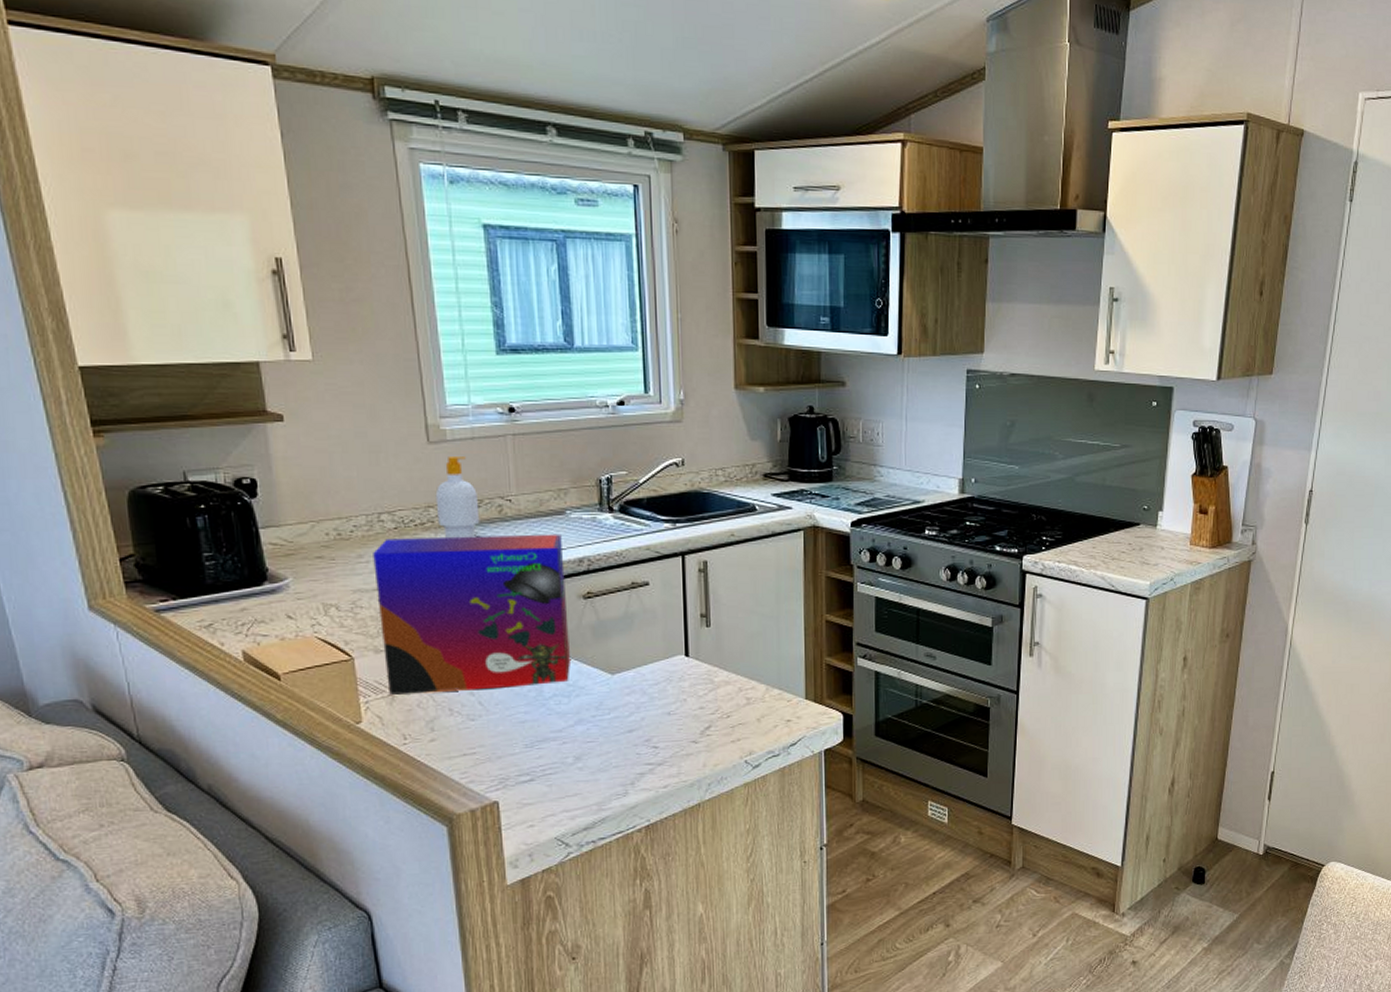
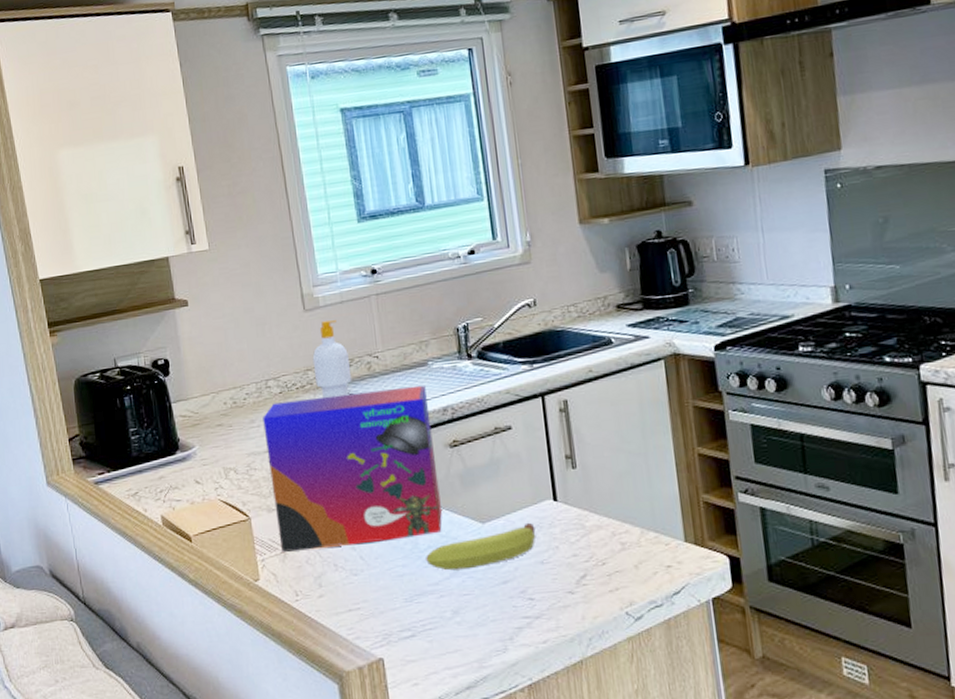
fruit: none [549,675,665,719] -> present [425,522,536,571]

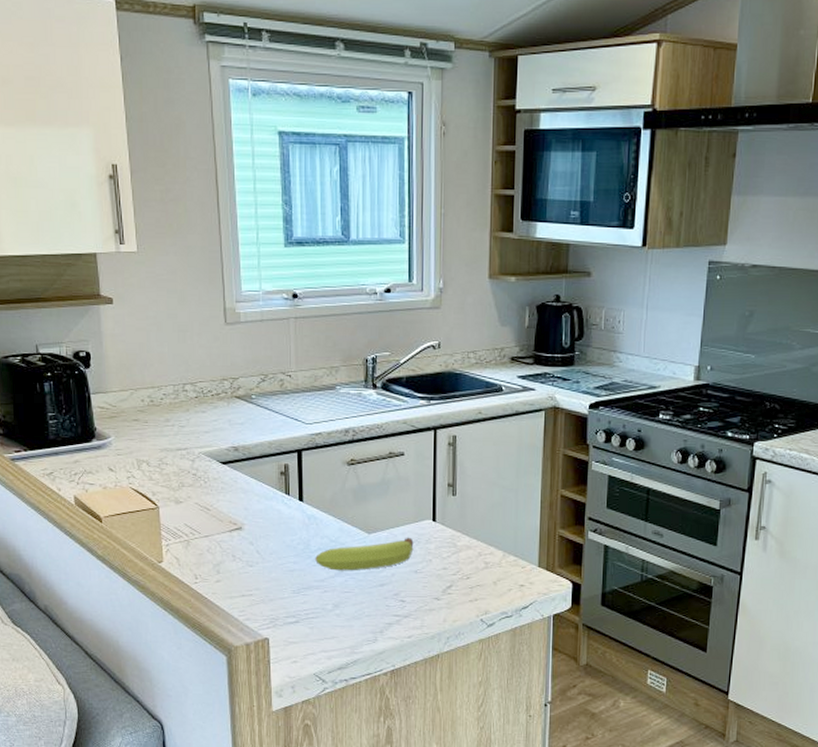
cereal box: present [263,385,442,552] -> none [177,406,334,541]
soap bottle: present [312,320,352,398] -> none [229,336,265,408]

